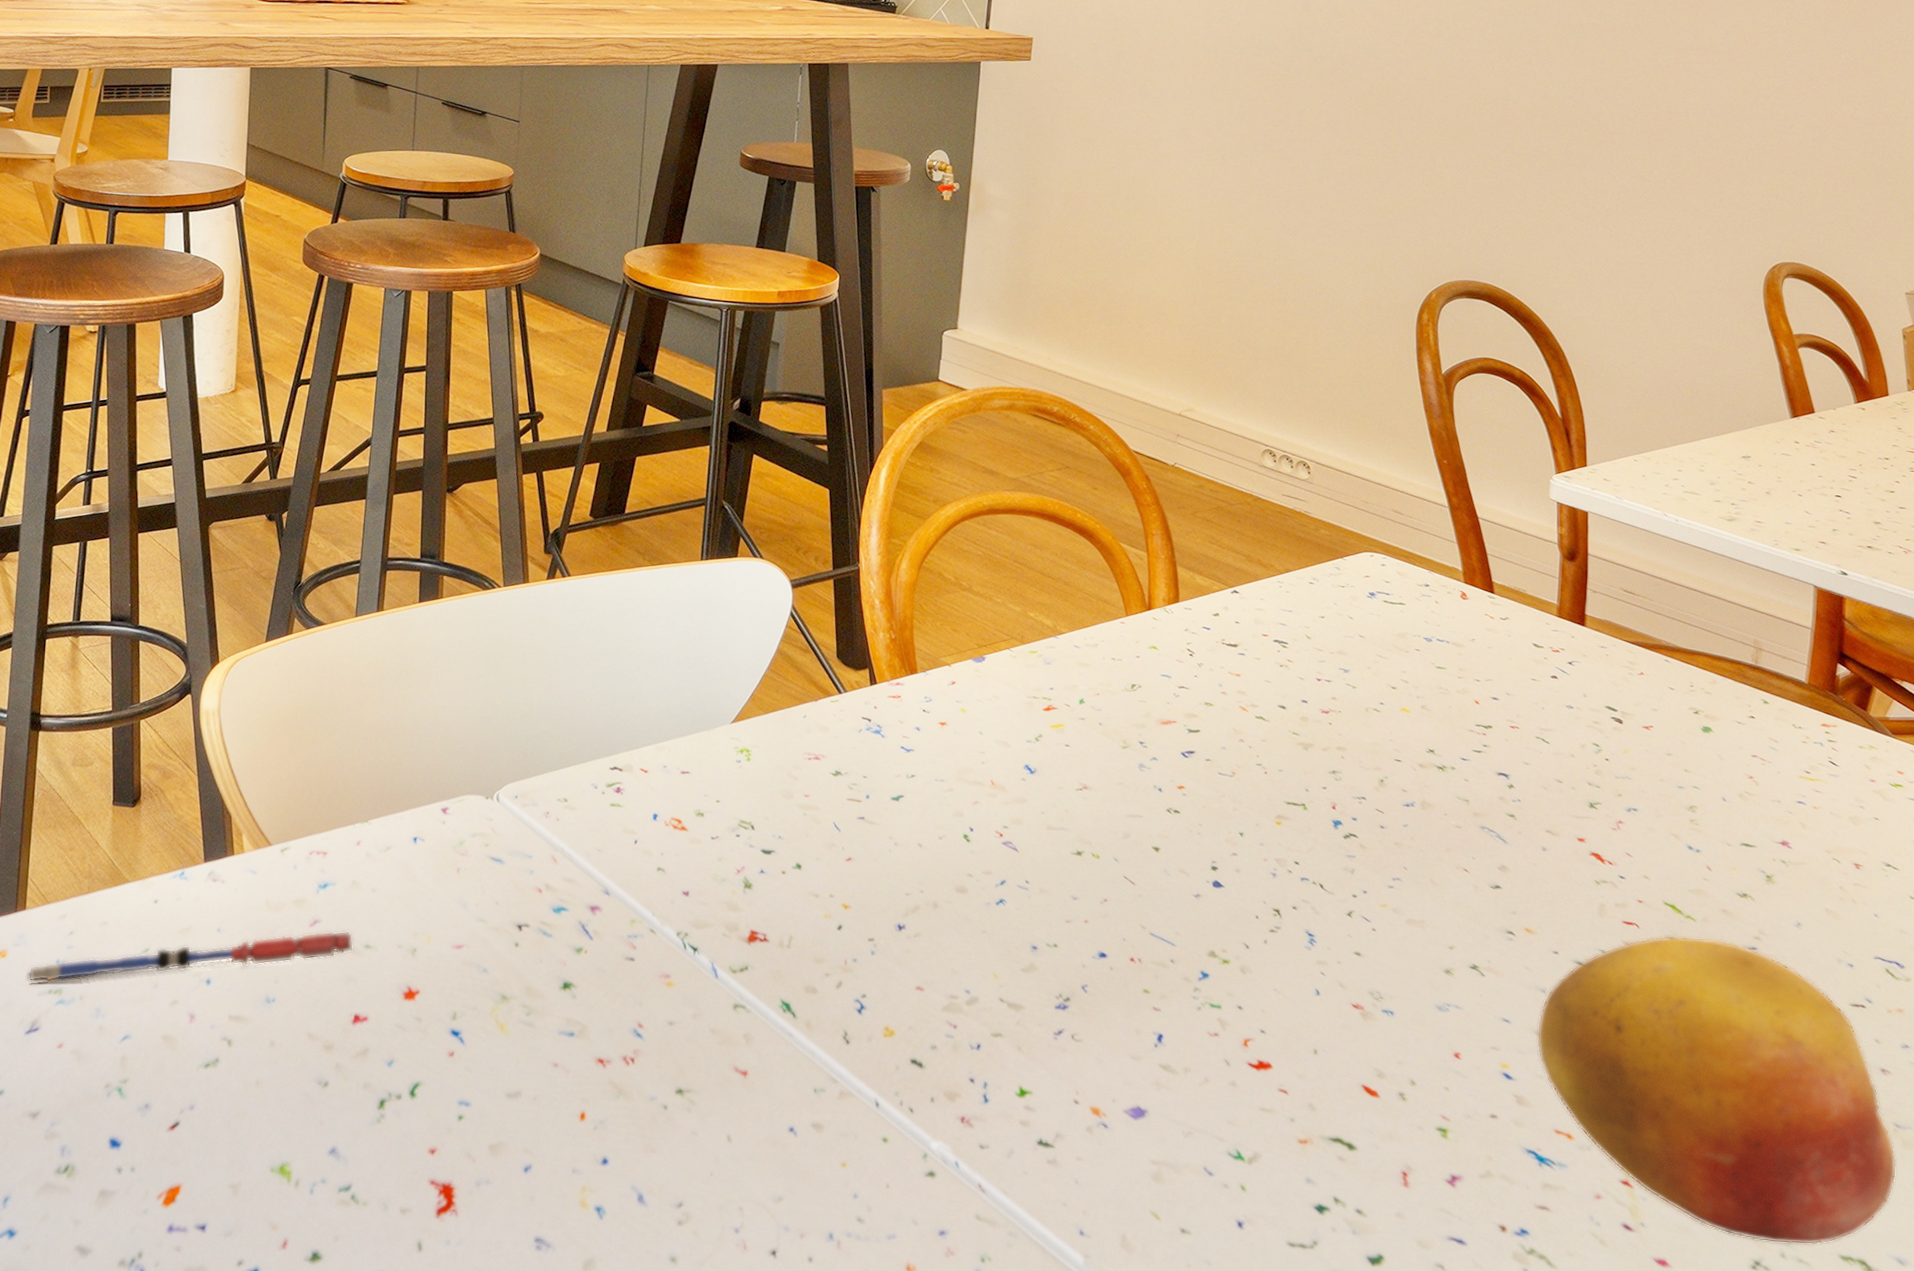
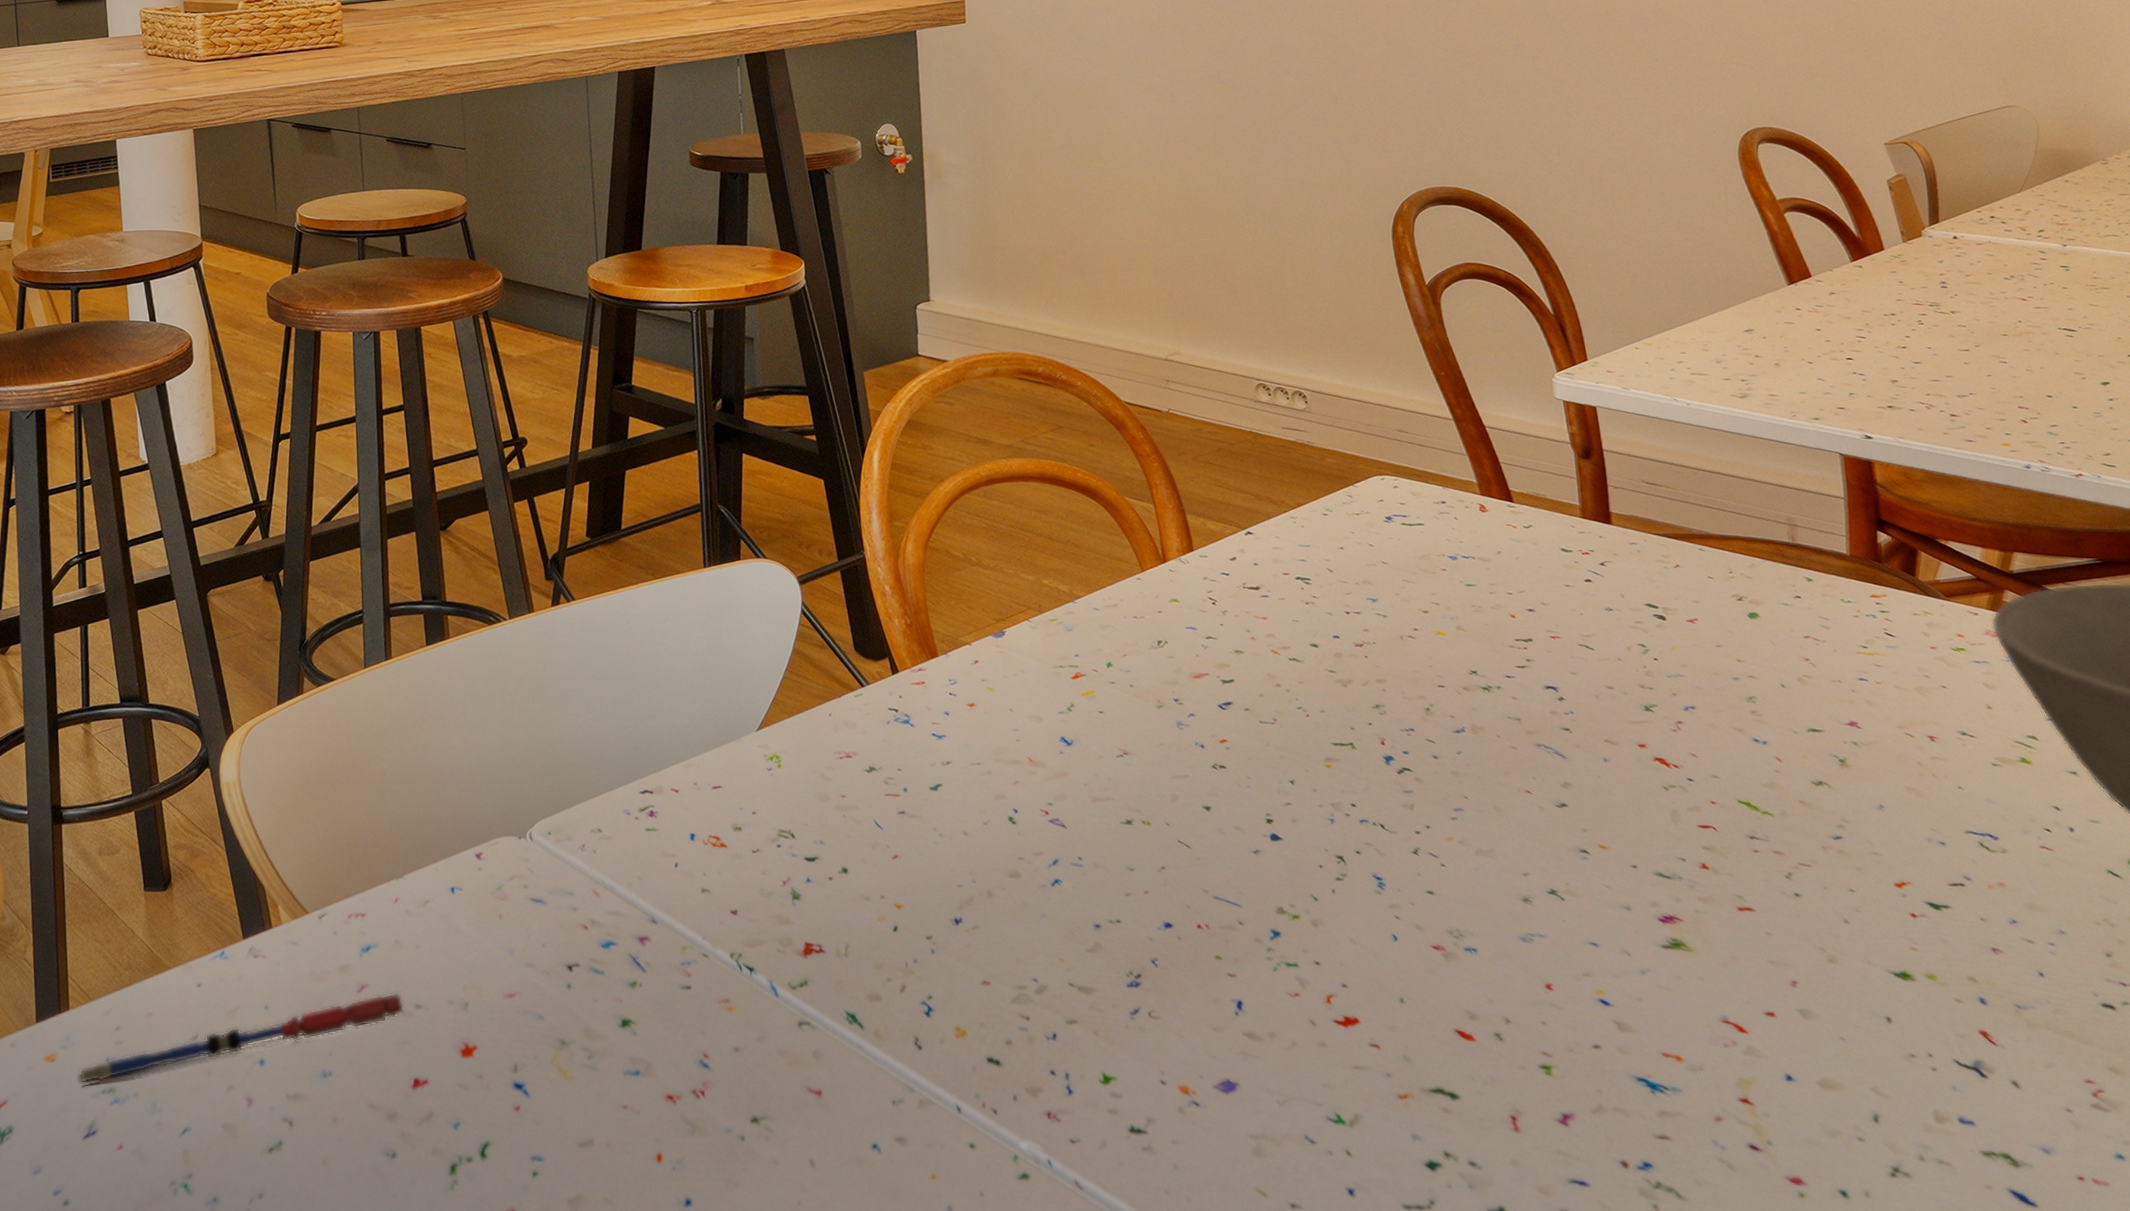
fruit: present [1536,935,1897,1245] -> none [1627,832,2027,1147]

